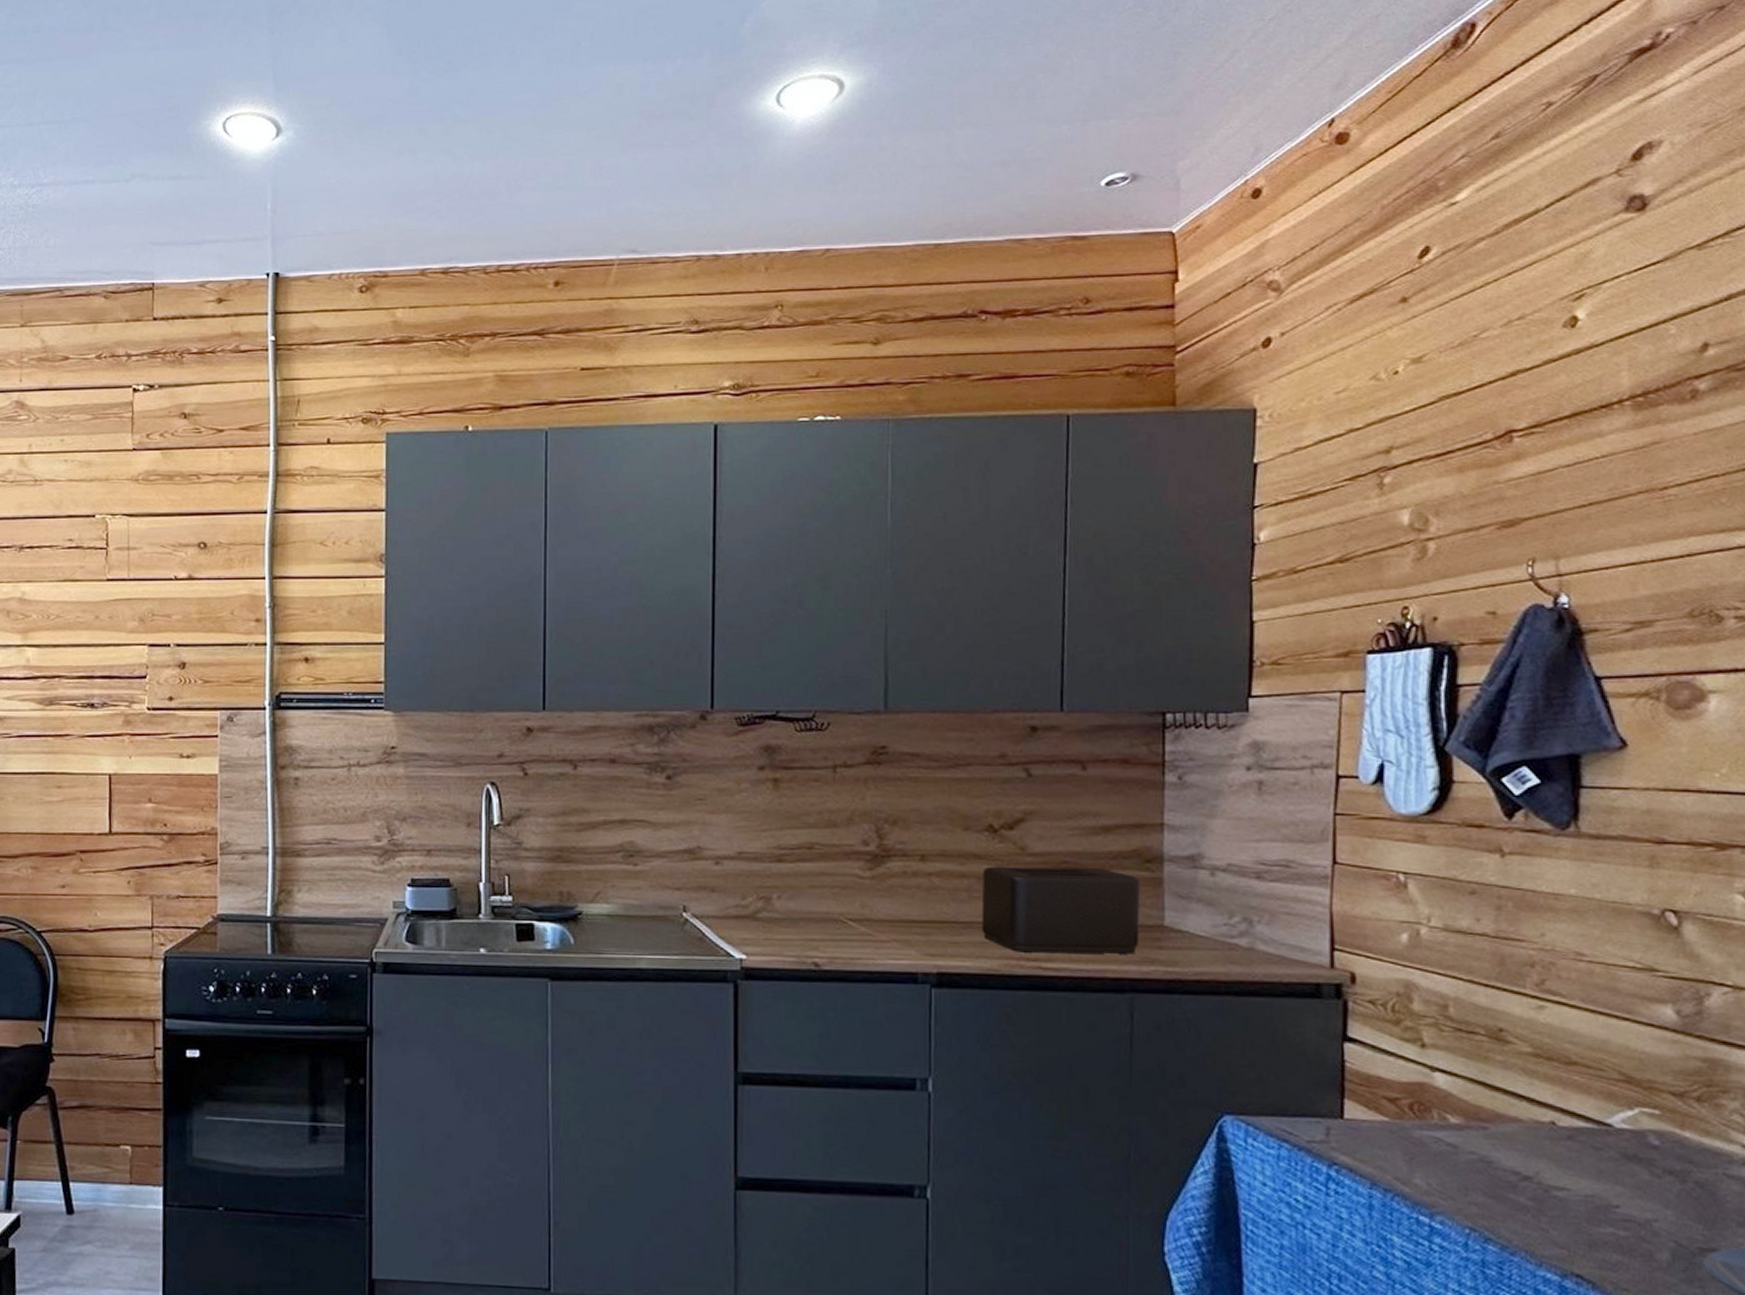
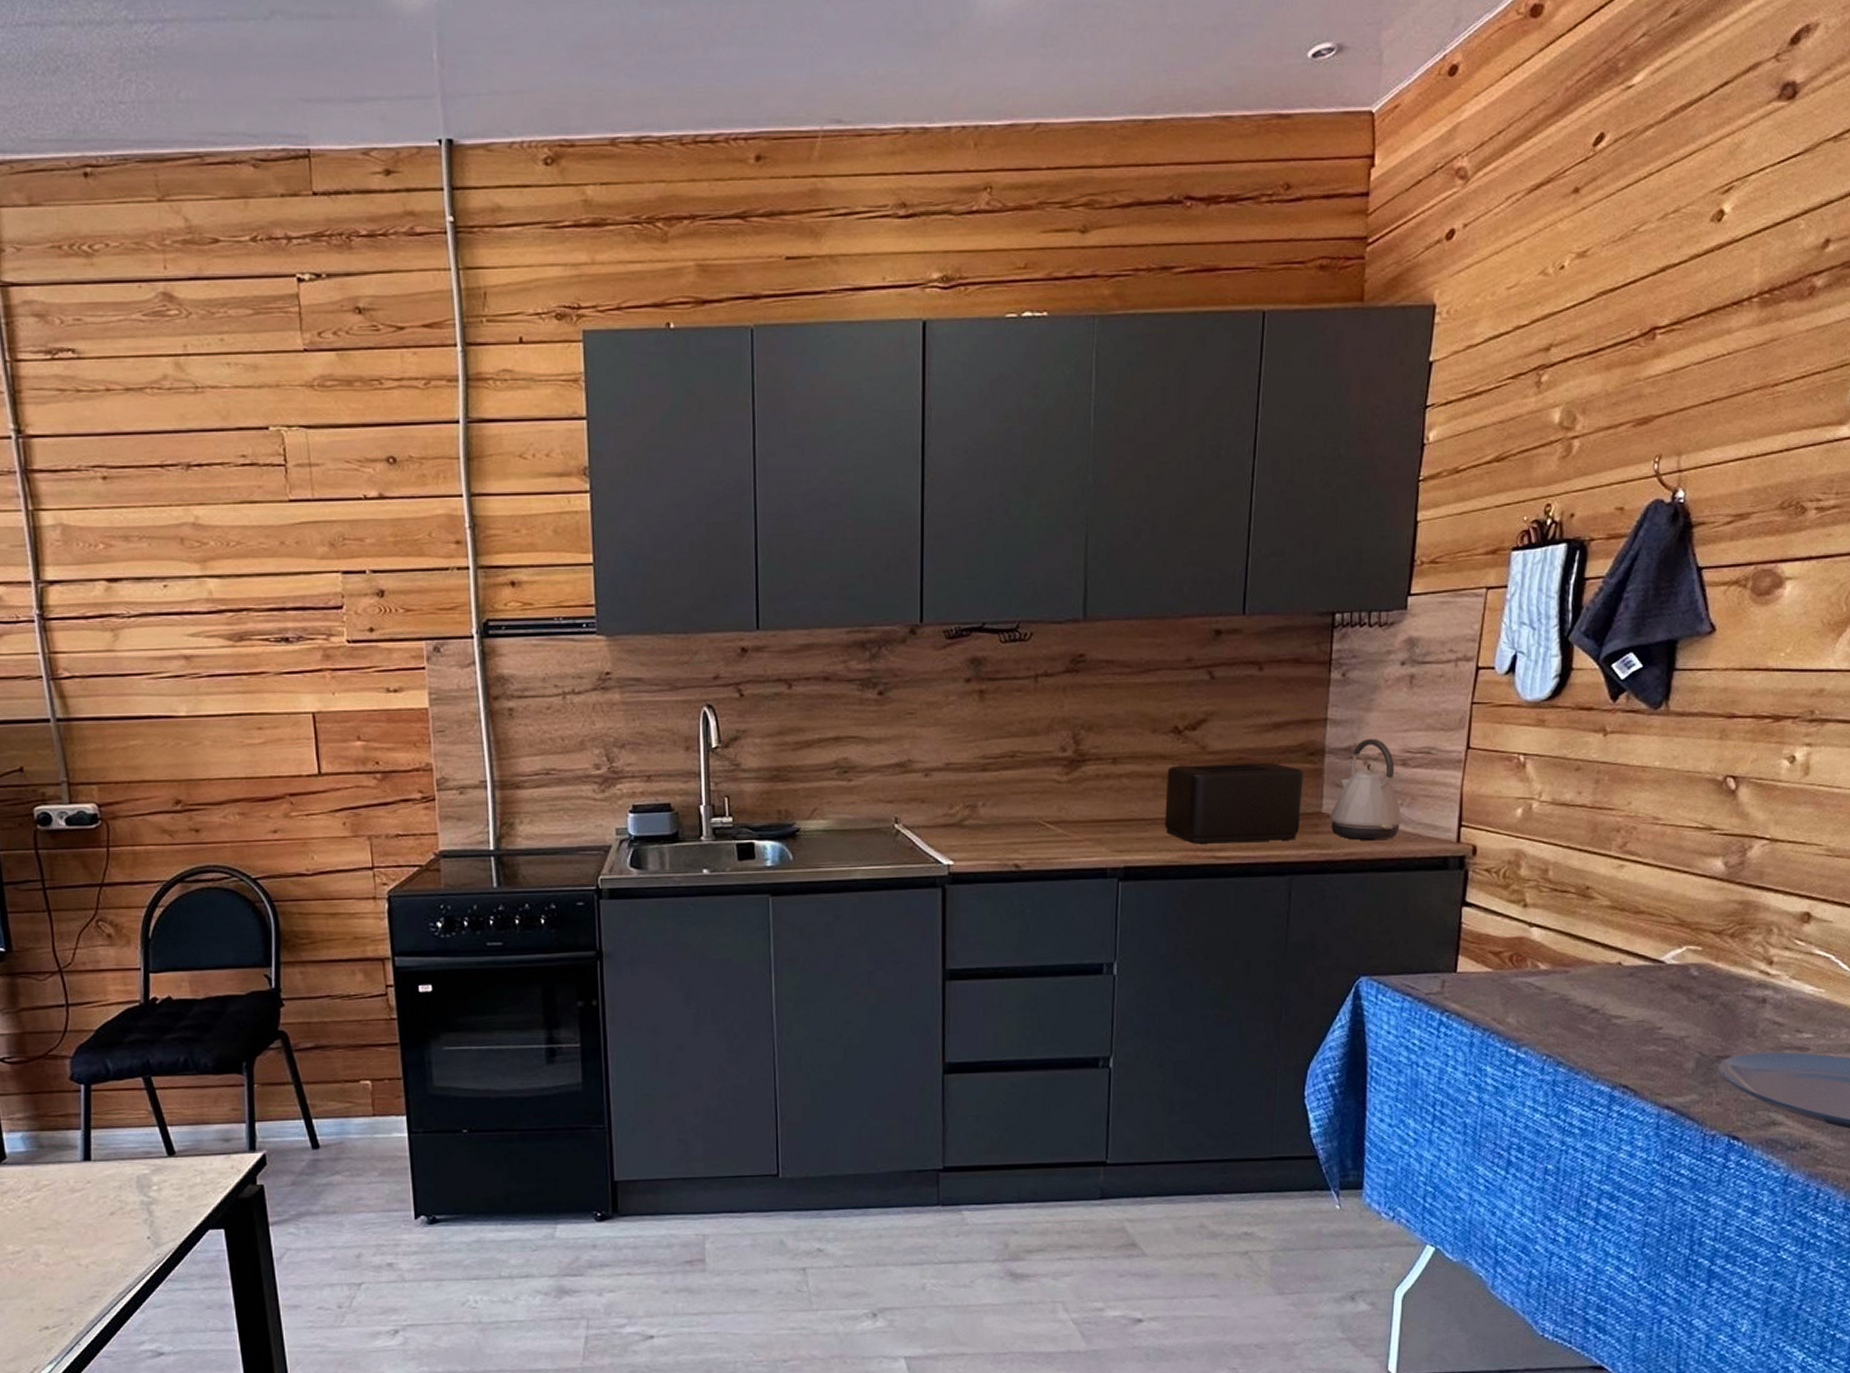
kettle: none [1174,847,1262,961] -> present [1330,738,1403,841]

